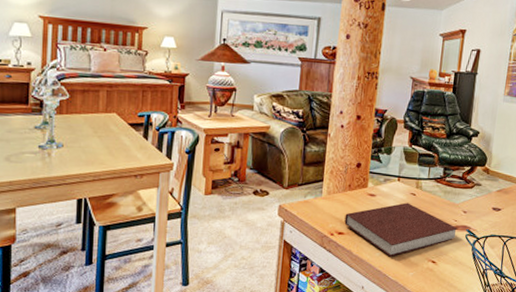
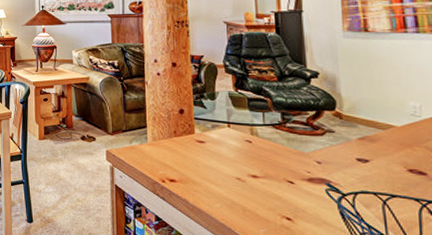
notebook: present [344,202,458,257] -> none [174,150,314,210]

